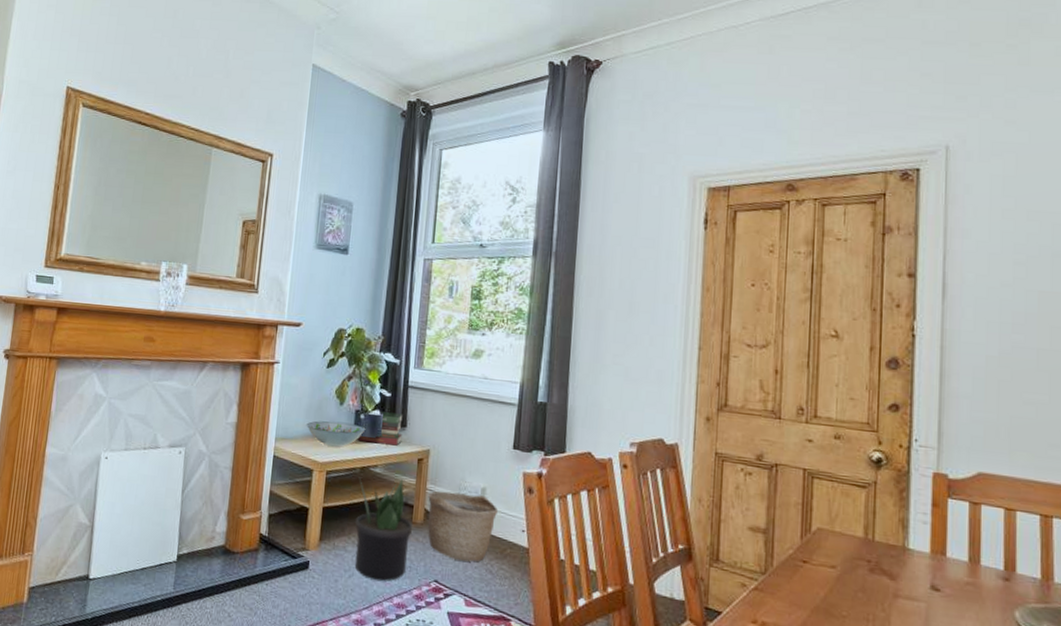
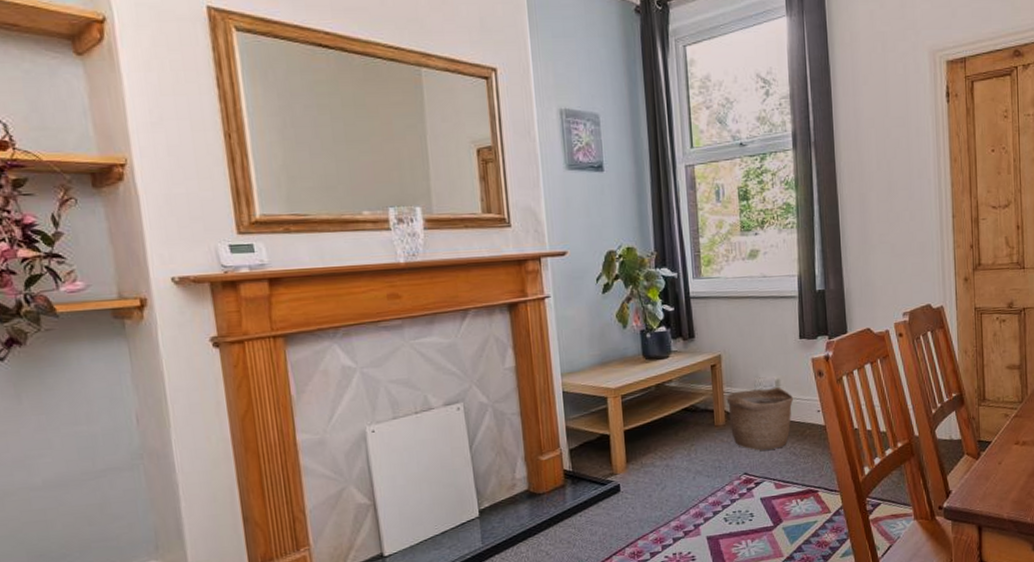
decorative bowl: present [306,421,366,448] -> none [591,344,654,372]
planter: present [354,477,412,580] -> none [655,388,716,486]
books: present [358,412,403,446] -> none [648,325,692,360]

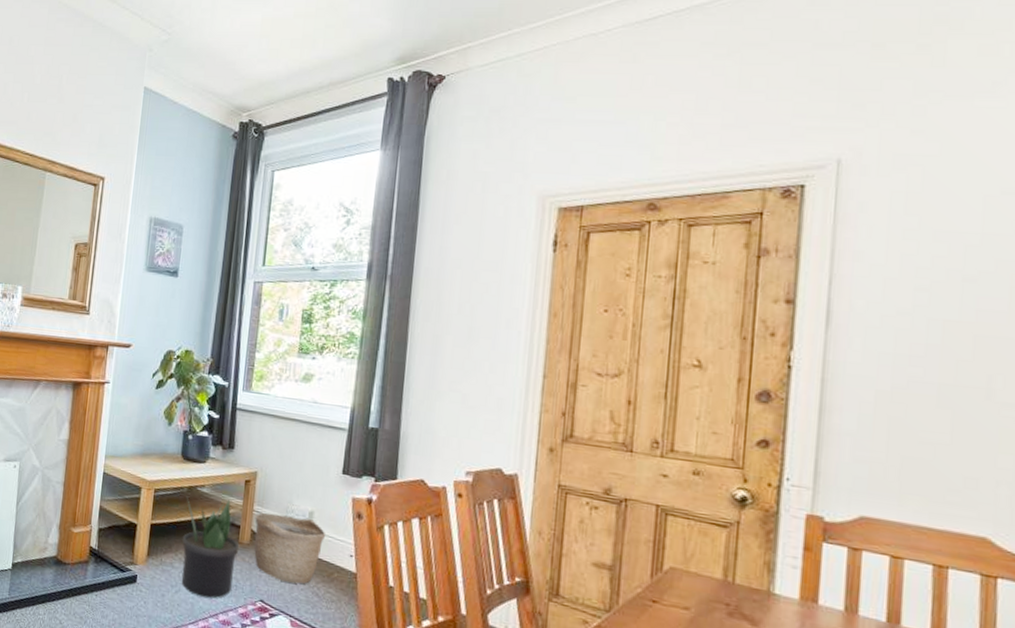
planter: none [655,388,716,486] -> present [181,496,239,597]

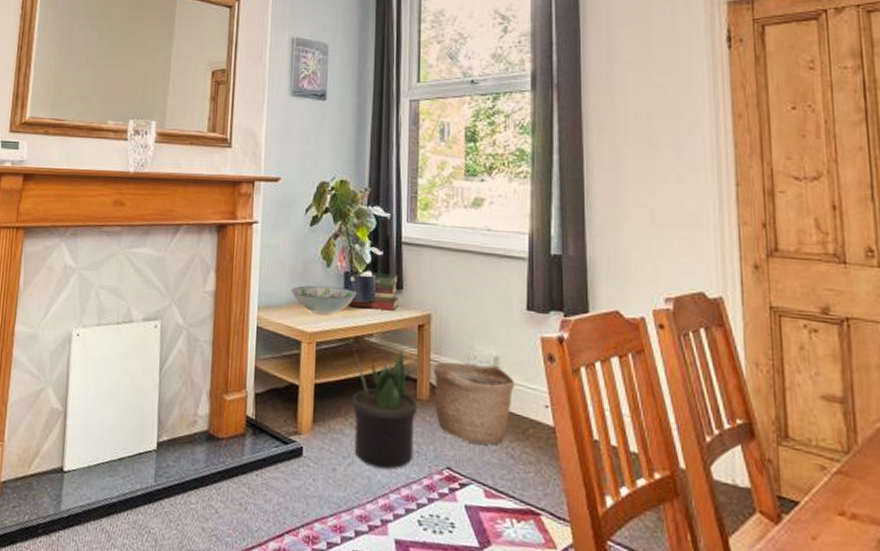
decorative bowl: none [135,440,194,467] -> present [291,285,357,316]
books: none [186,433,231,467] -> present [350,273,399,311]

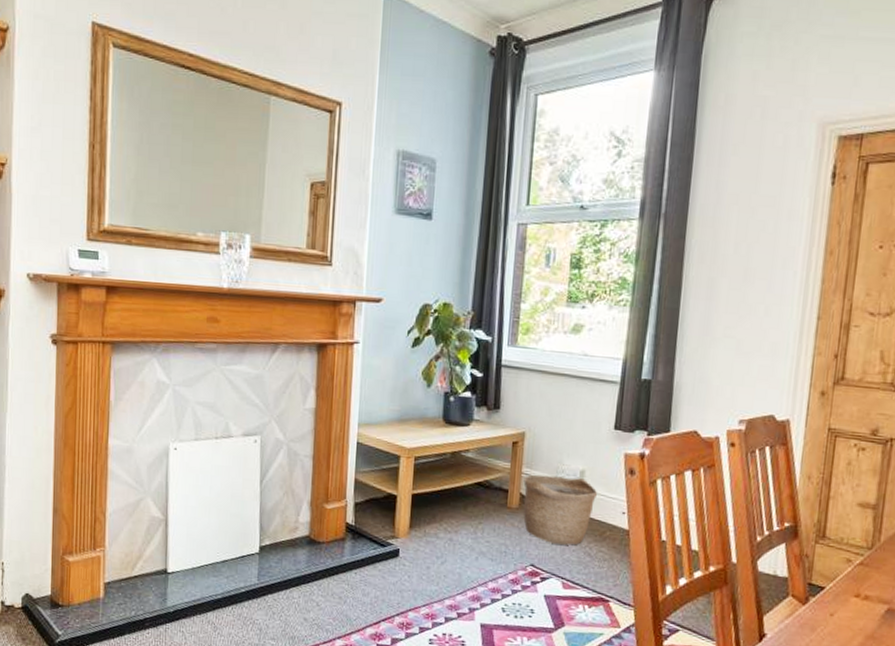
decorative bowl: present [291,285,357,316] -> none [391,404,456,433]
books: present [350,273,399,311] -> none [448,393,496,429]
planter: present [352,348,417,468] -> none [447,462,507,566]

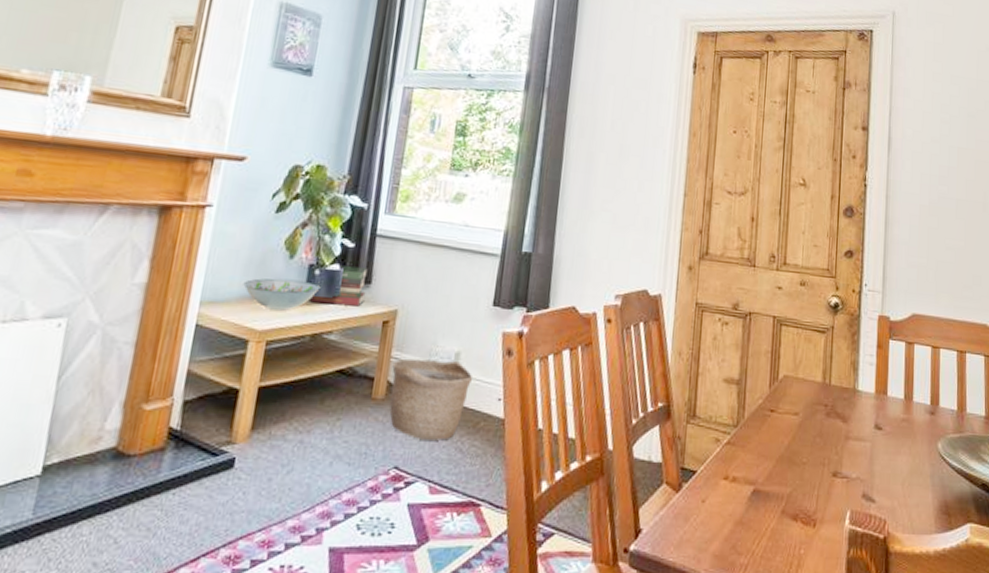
decorative bowl: none [391,404,456,433] -> present [243,278,321,312]
books: none [448,393,496,429] -> present [310,266,368,307]

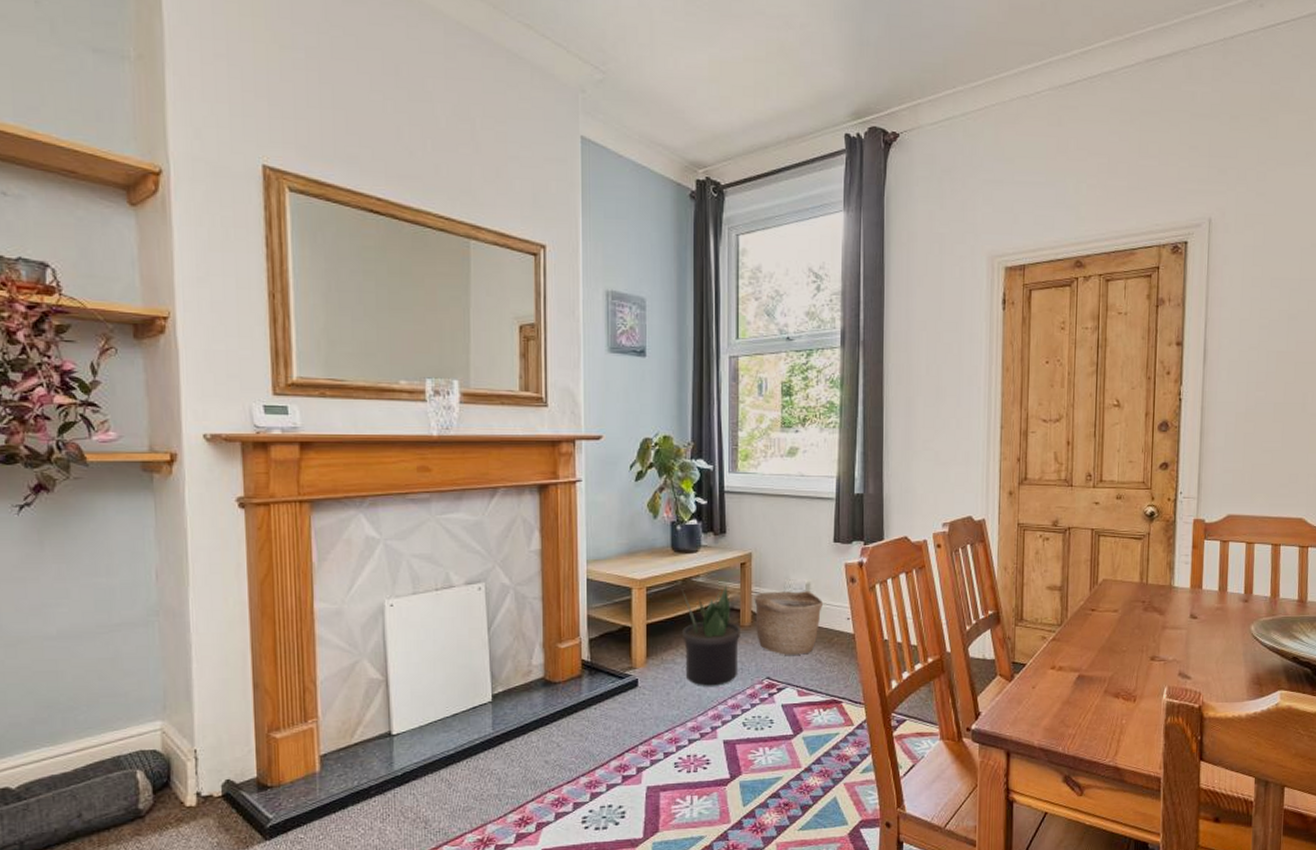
decorative bowl: present [243,278,321,312] -> none [619,536,684,563]
planter: none [295,346,371,473] -> present [681,585,740,686]
books: present [310,266,368,307] -> none [677,520,723,553]

